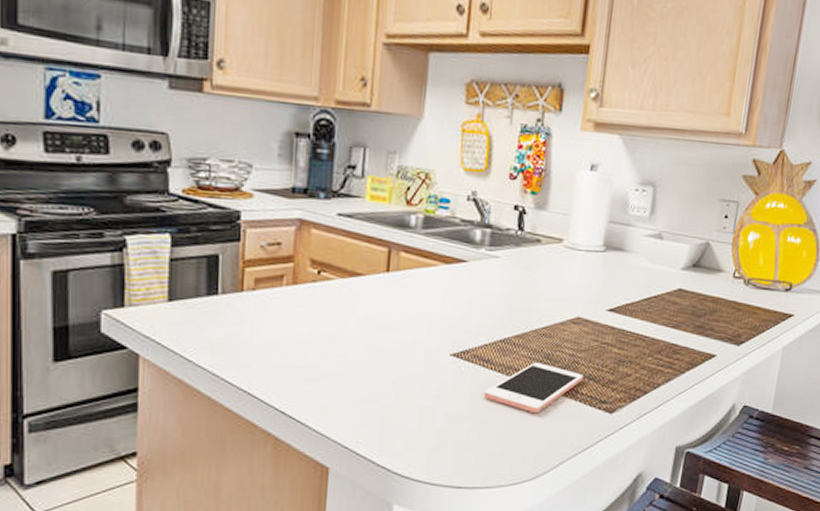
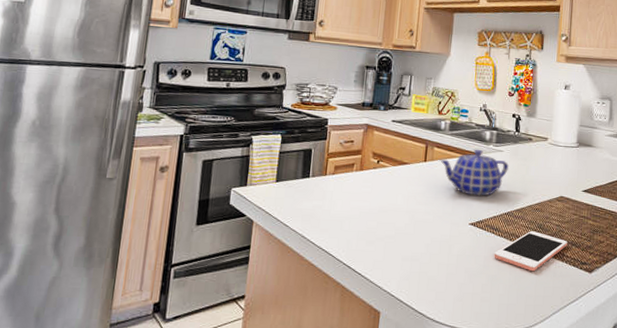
teapot: none [409,254,507,318] -> present [440,149,509,196]

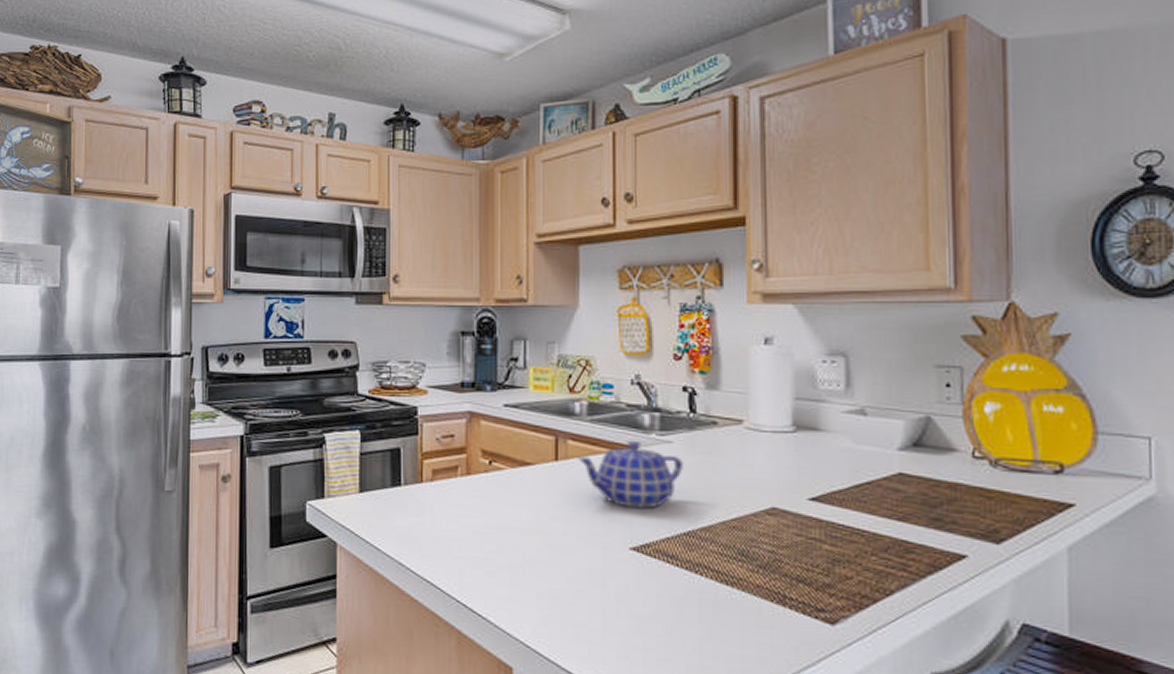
cell phone: present [494,231,567,272] -> none [672,560,790,620]

